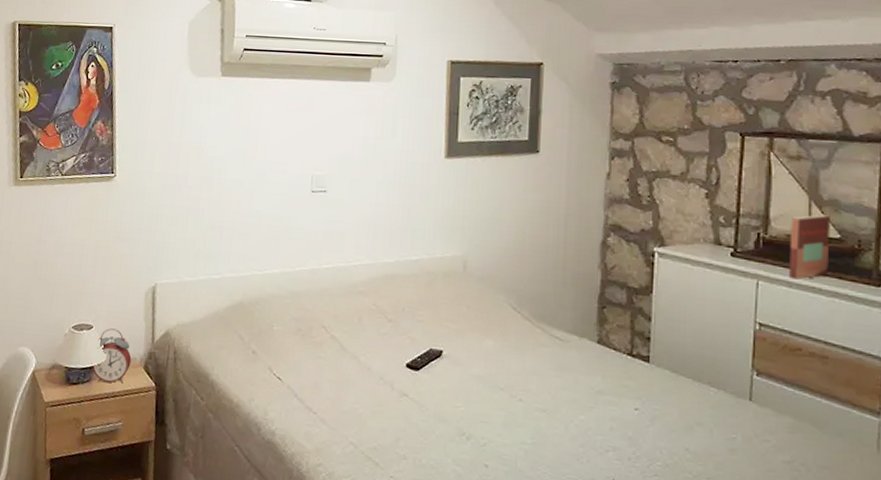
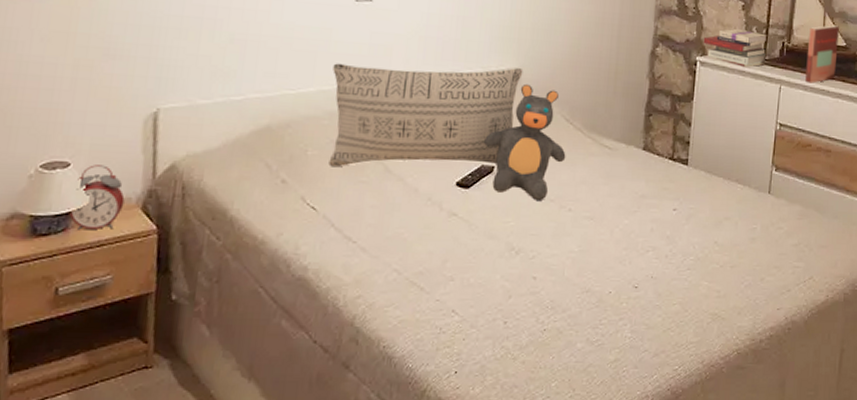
pillow: none [291,248,468,349] -> present [328,63,523,167]
stuffed animal: none [431,271,515,388] -> present [483,83,566,200]
books: none [661,217,737,260] -> present [703,28,767,67]

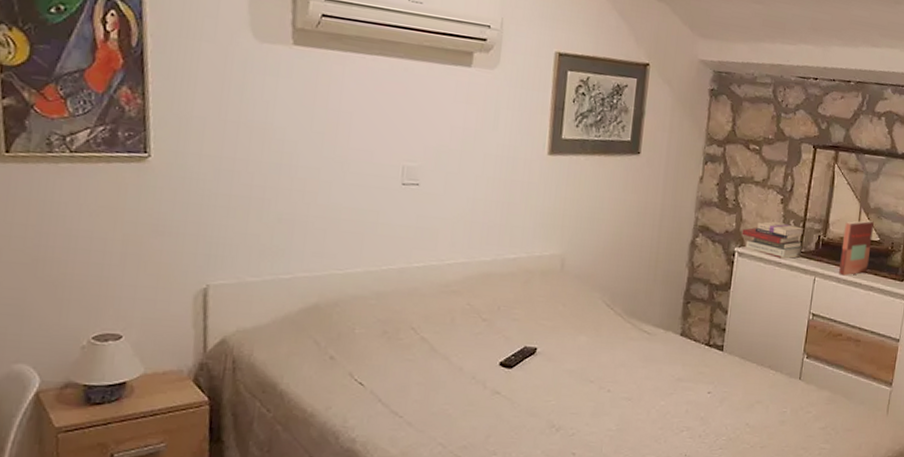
alarm clock: present [68,165,125,230] -> none [121,337,177,400]
pillow: present [328,63,523,167] -> none [376,245,566,346]
stuffed animal: present [483,83,566,200] -> none [526,269,606,381]

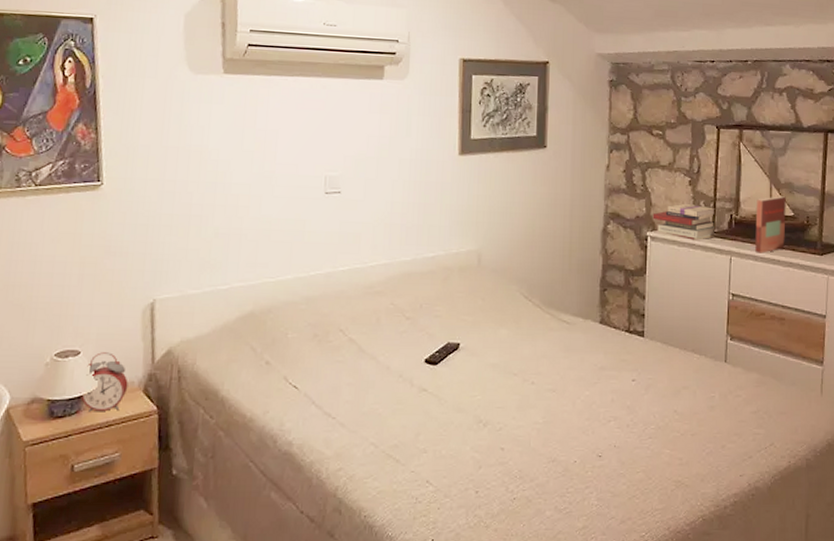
alarm clock: none [121,337,177,400] -> present [80,352,128,412]

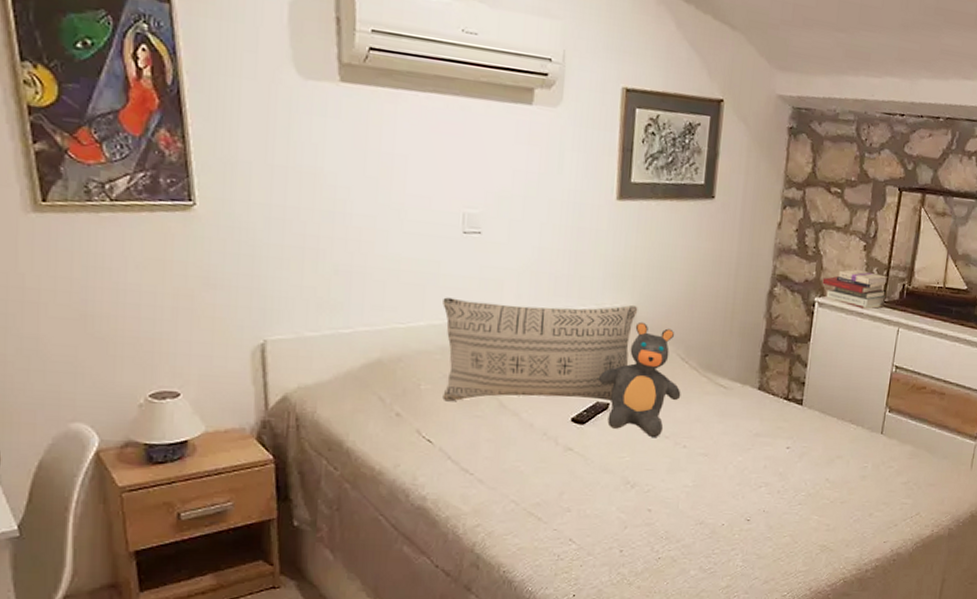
alarm clock: present [80,352,128,412] -> none [182,395,239,459]
pillow: none [307,250,482,349] -> present [442,297,638,402]
stuffed animal: none [448,264,527,375] -> present [598,321,681,437]
book: present [755,196,786,254] -> none [924,267,962,327]

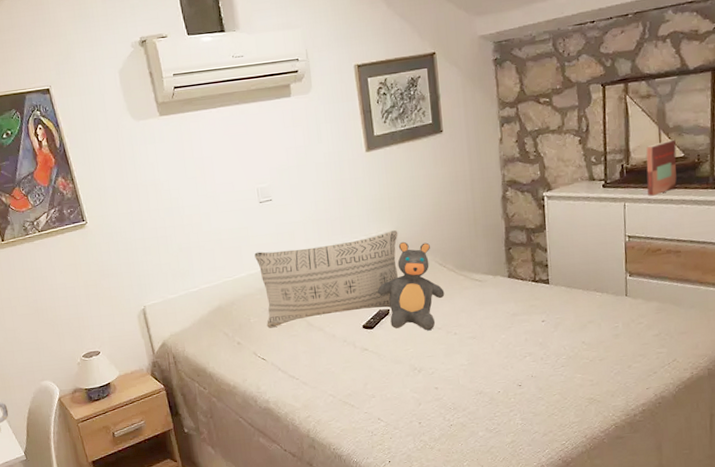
books: present [822,269,887,309] -> none [547,161,607,194]
book: none [924,267,962,327] -> present [646,139,677,196]

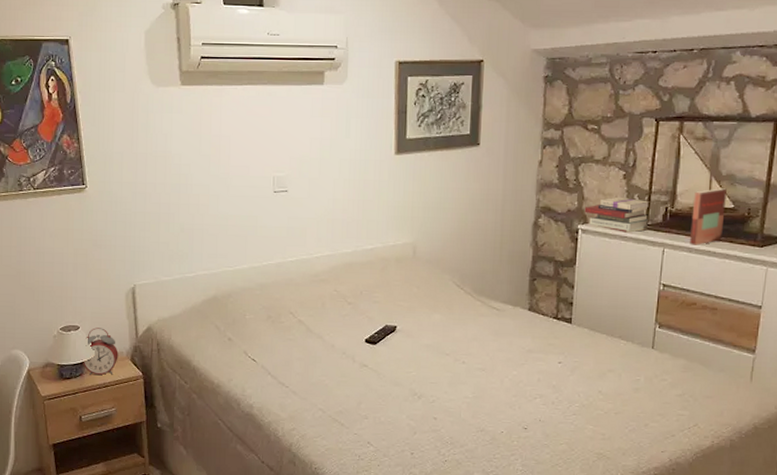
alarm clock: none [106,350,140,394] -> present [82,327,118,375]
pillow: present [254,230,399,328] -> none [260,242,417,328]
stuffed animal: present [377,241,445,330] -> none [386,255,458,354]
books: none [547,161,607,194] -> present [584,196,649,233]

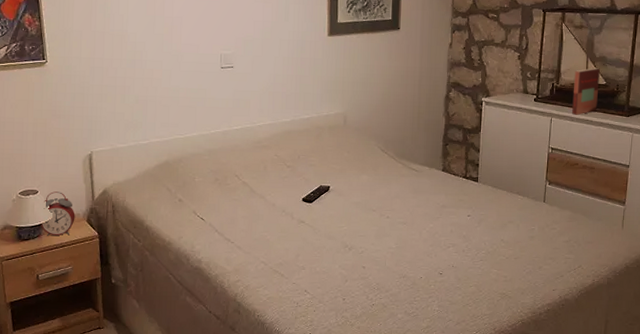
books: present [584,196,649,233] -> none [487,74,539,105]

